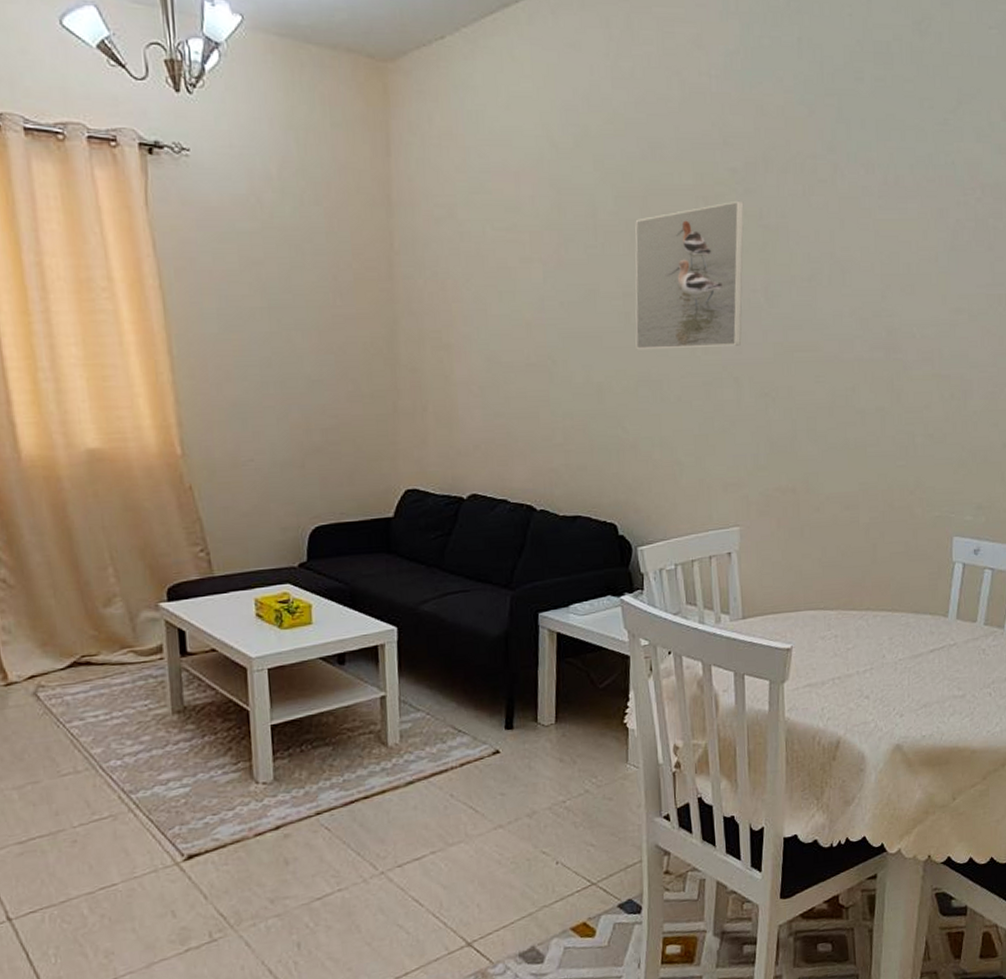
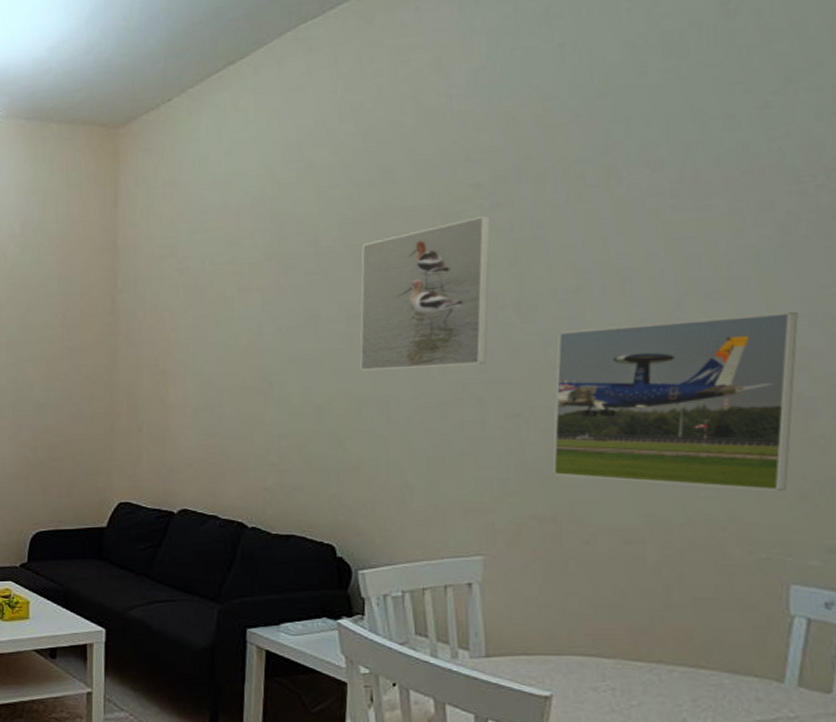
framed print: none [792,306,962,460] -> present [552,311,798,491]

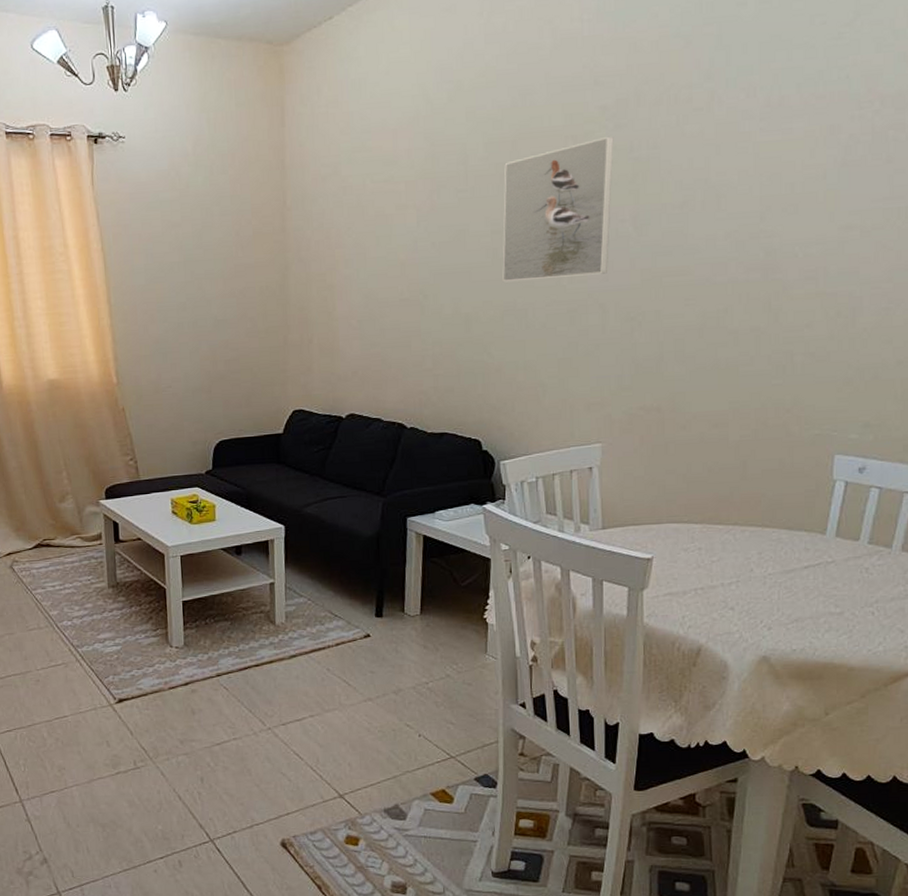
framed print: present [552,311,798,491] -> none [658,222,853,378]

